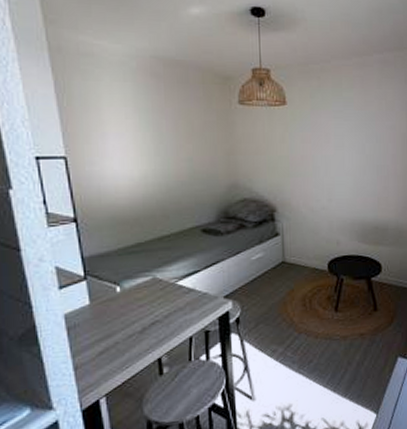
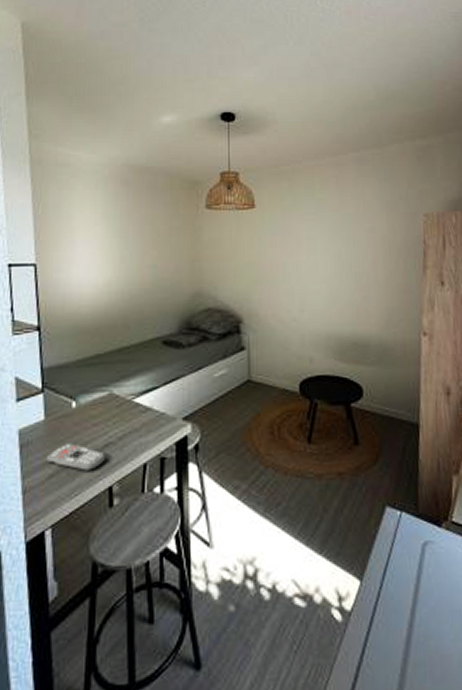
remote control: none [94,323,154,347] -> present [46,443,106,471]

